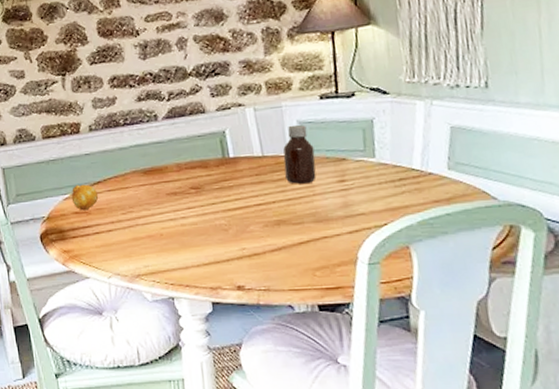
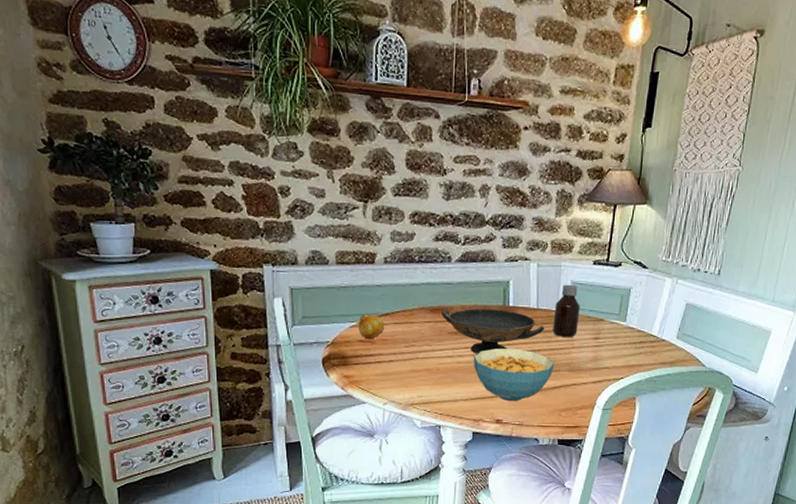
decorative bowl: none [156,162,276,214] -> present [442,308,544,354]
cereal bowl: none [198,203,296,264] -> present [473,348,555,402]

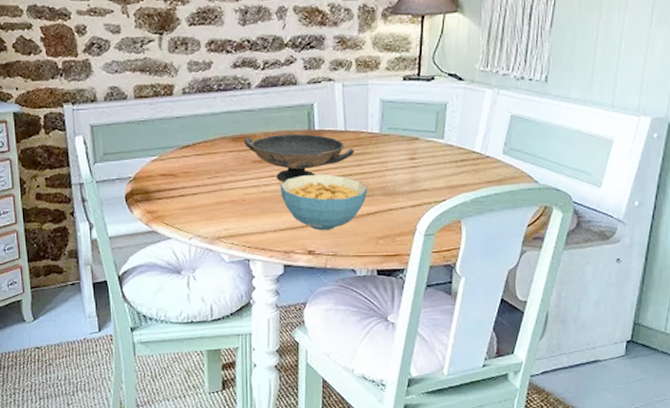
fruit: present [358,314,385,340] -> none [159,147,187,173]
bottle: present [553,284,580,337] -> none [363,103,392,159]

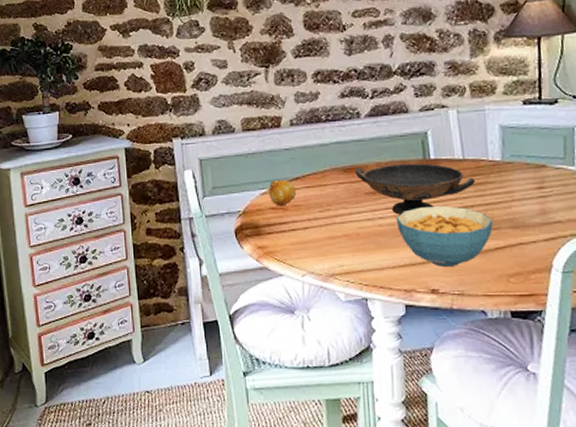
fruit: none [159,147,187,173] -> present [268,179,297,207]

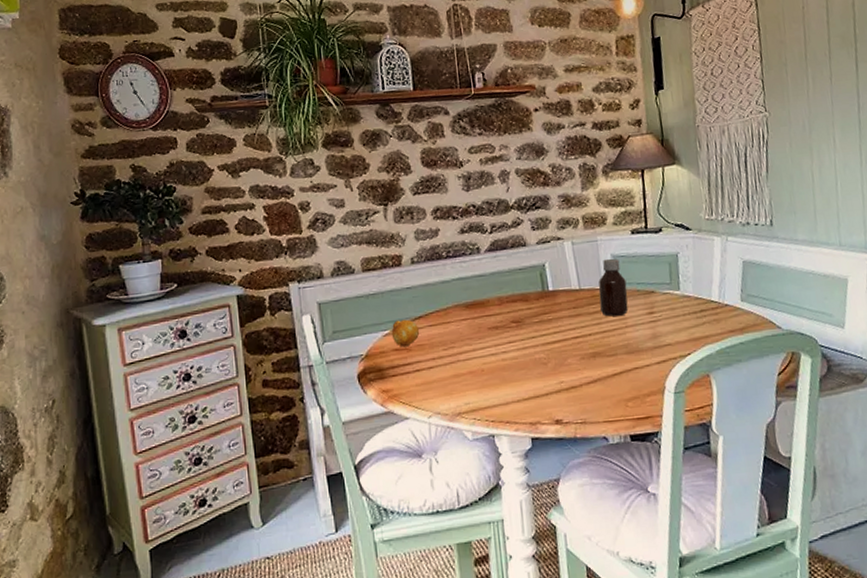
decorative bowl: present [356,163,475,215] -> none [478,295,592,348]
cereal bowl: present [396,206,494,268] -> none [519,336,610,397]
bottle: none [484,129,516,189] -> present [598,258,629,317]

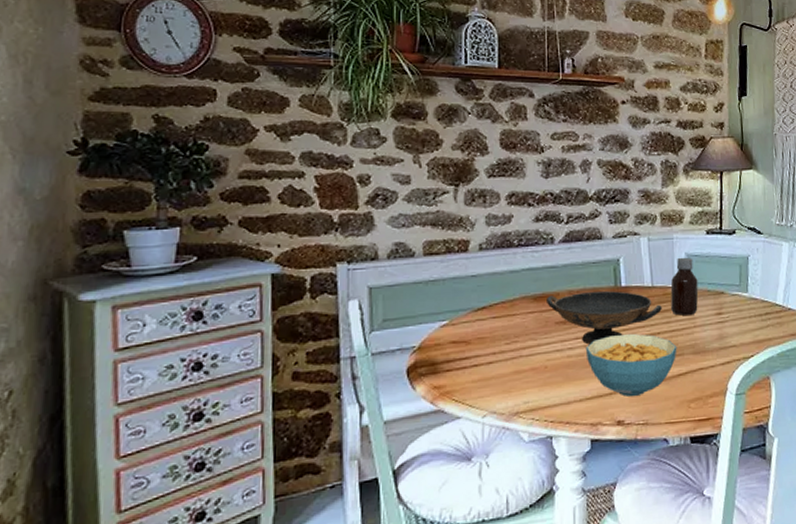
fruit: present [391,319,420,348] -> none [450,309,482,340]
decorative bowl: none [478,295,592,348] -> present [547,291,662,345]
cereal bowl: none [519,336,610,397] -> present [585,334,677,397]

